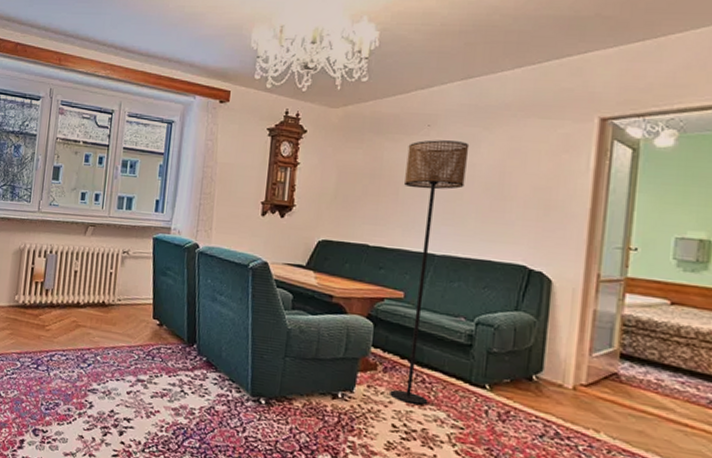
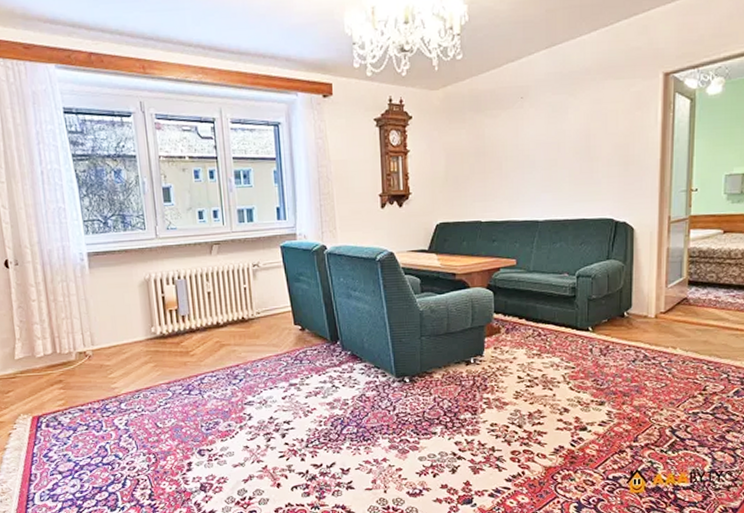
floor lamp: present [390,140,470,405] -> none [506,110,559,356]

